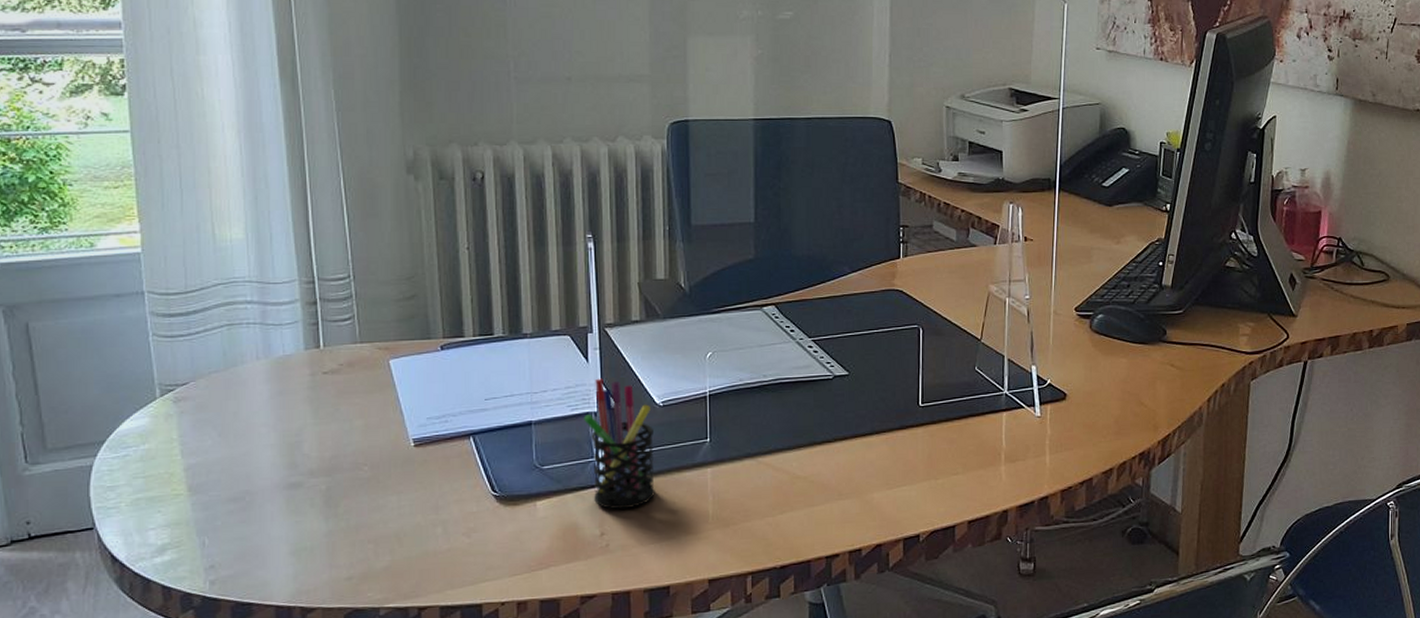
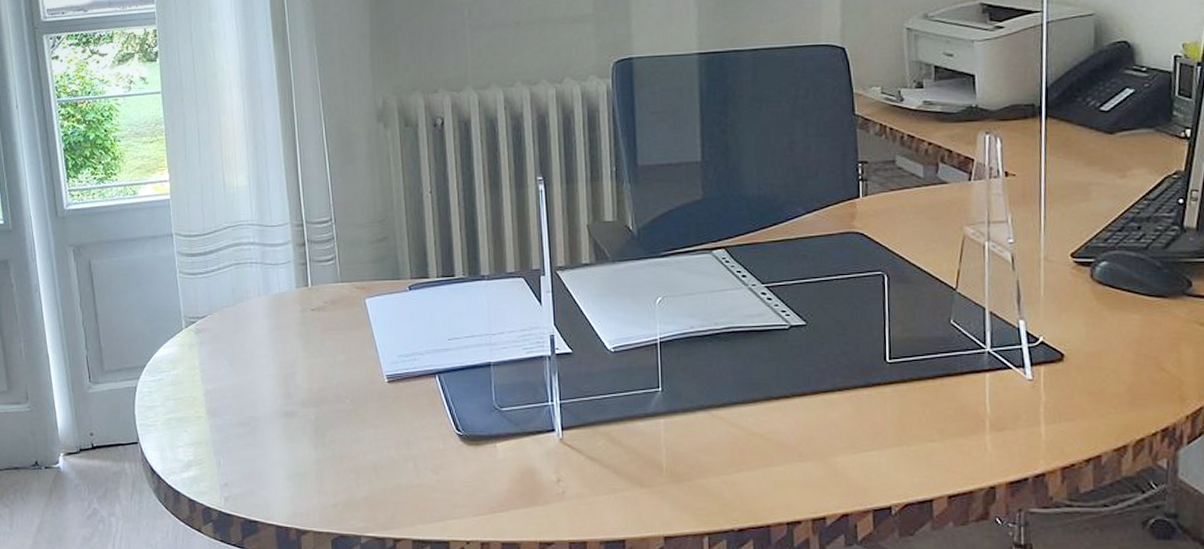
pen holder: present [583,378,655,510] -> none [538,321,609,457]

